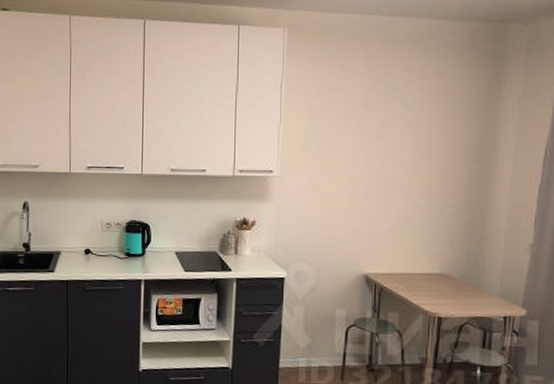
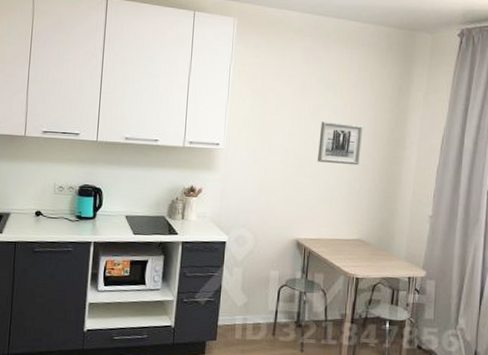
wall art: none [388,140,443,188] -> present [318,122,364,166]

